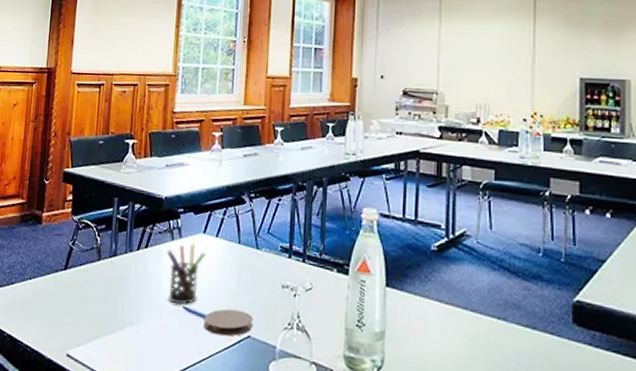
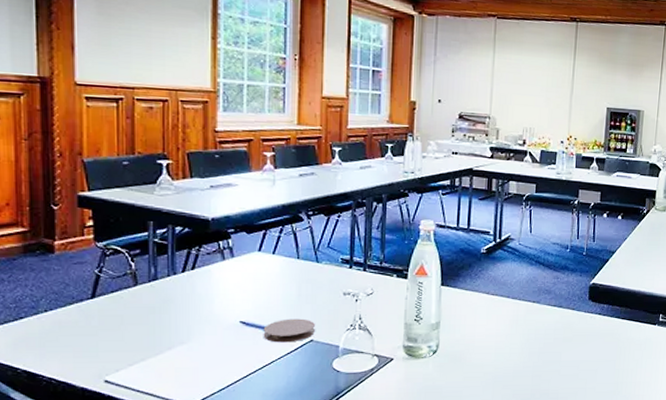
pen holder: present [166,243,206,305] -> none [217,262,262,320]

